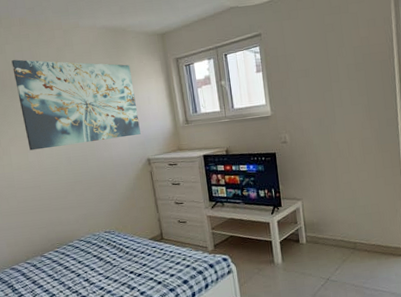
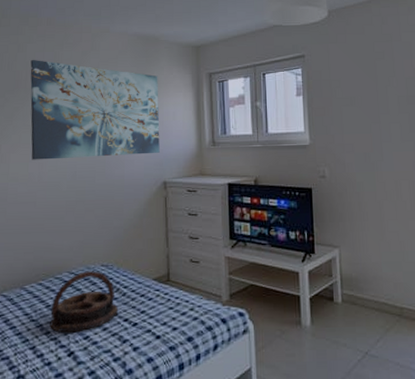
serving tray: none [68,237,125,287] -> present [50,271,119,333]

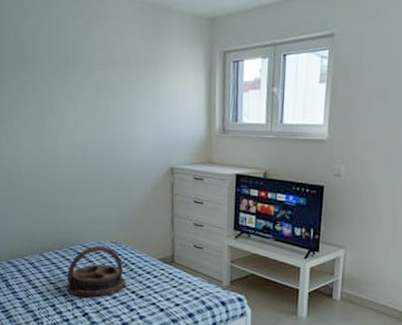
wall art: present [30,60,160,160] -> none [36,28,169,138]

